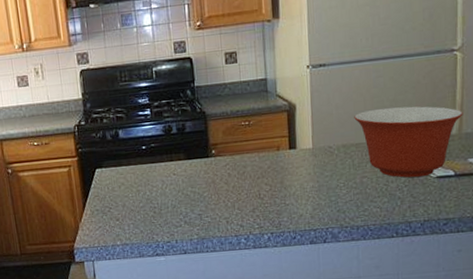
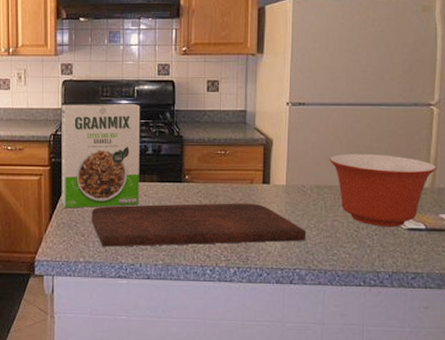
cereal box: none [82,84,169,196] -> present [61,103,140,208]
cutting board: none [123,169,337,228] -> present [92,203,307,247]

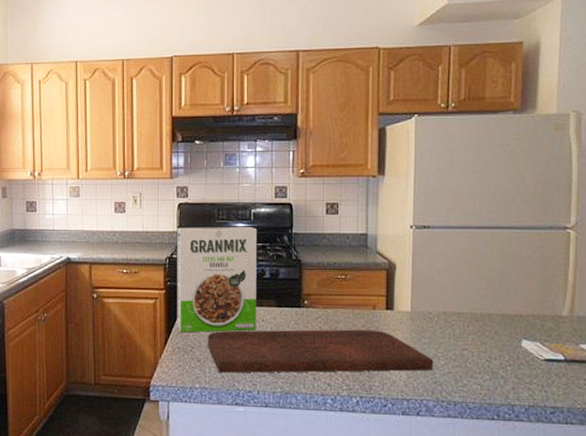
mixing bowl: present [329,153,437,227] -> none [457,278,575,358]

